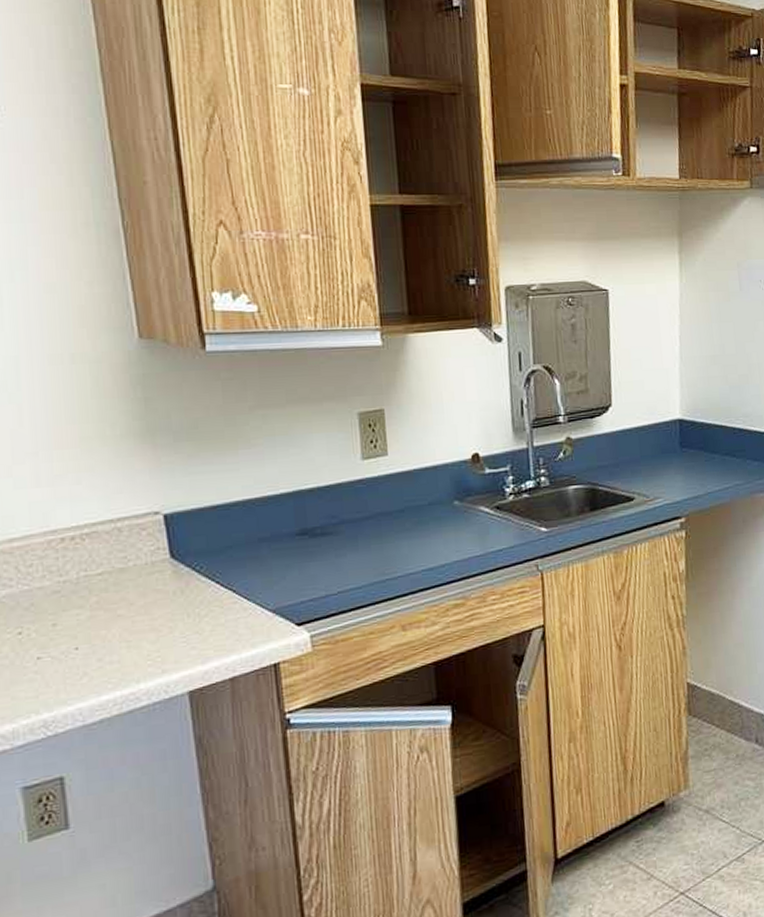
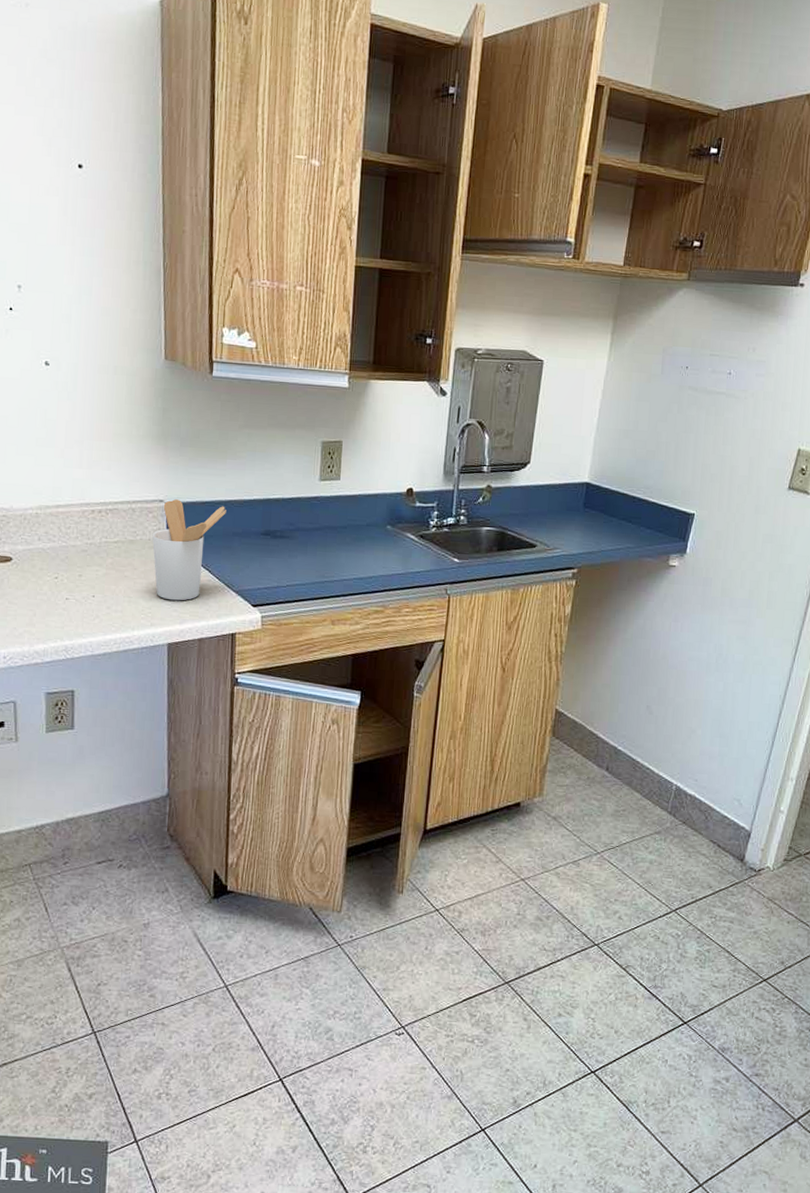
utensil holder: none [149,507,246,636] -> present [152,499,226,601]

